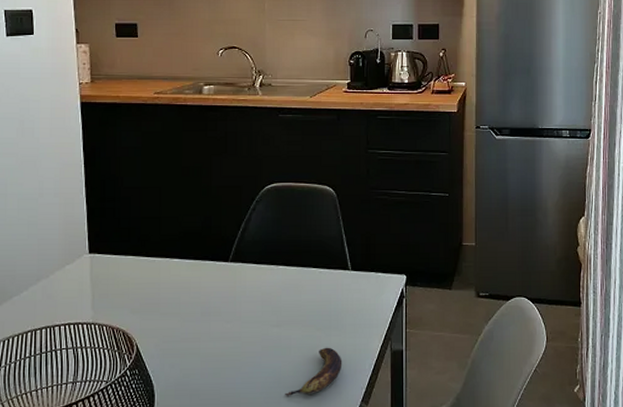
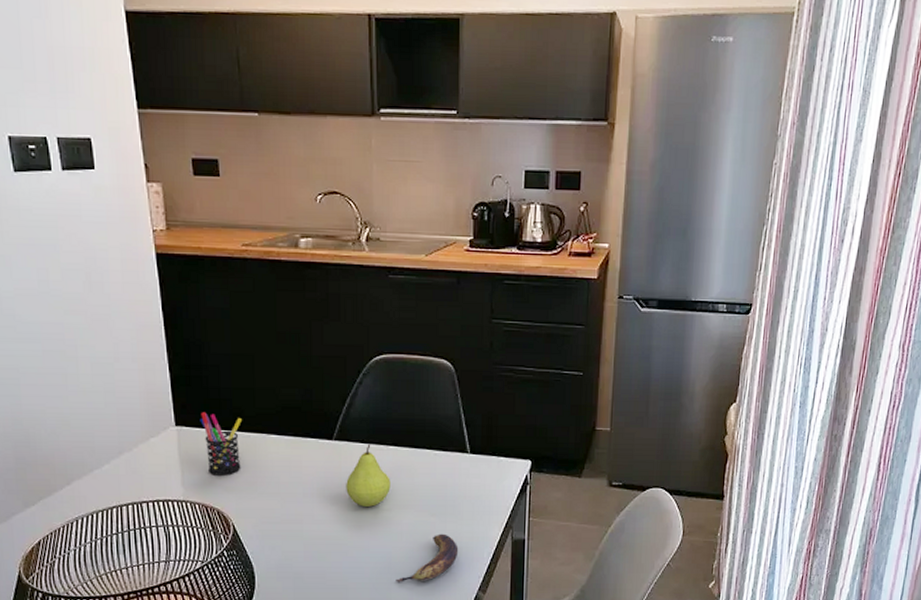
pen holder: none [111,240,148,298] -> present [200,412,242,476]
fruit: none [240,264,280,323] -> present [346,443,391,507]

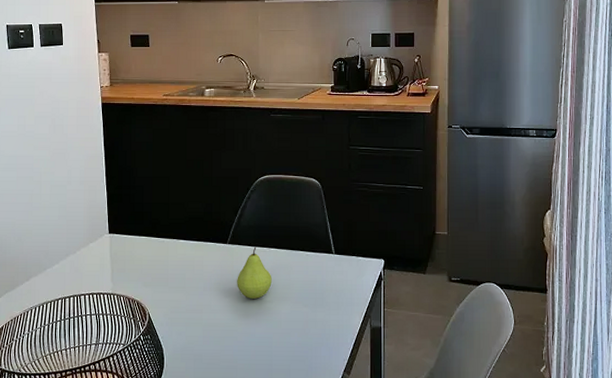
pen holder: present [200,412,242,476] -> none [127,222,158,273]
banana: present [396,533,459,582] -> none [276,322,327,364]

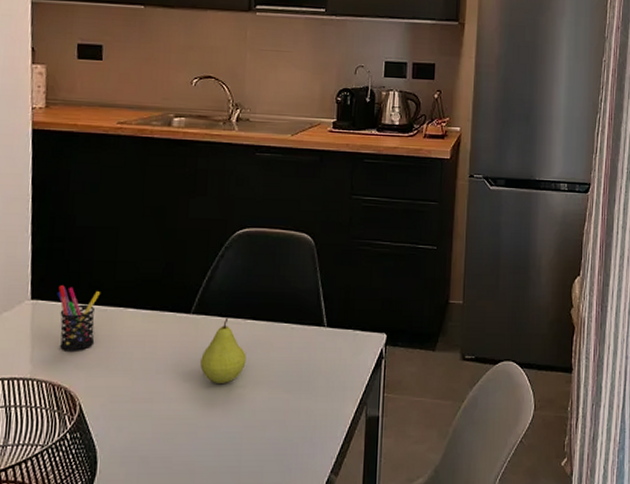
pen holder: none [127,222,158,273] -> present [57,285,100,351]

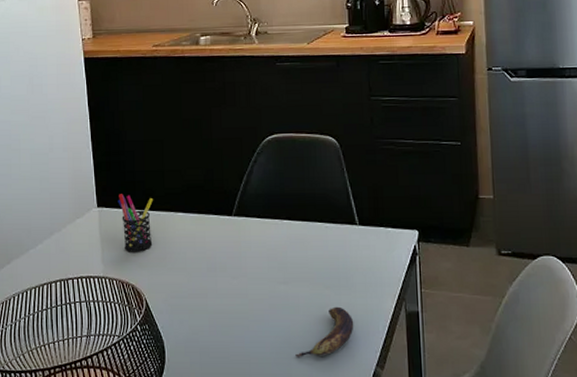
fruit: present [200,317,246,383] -> none [245,218,286,280]
banana: none [246,411,312,466] -> present [295,306,354,357]

